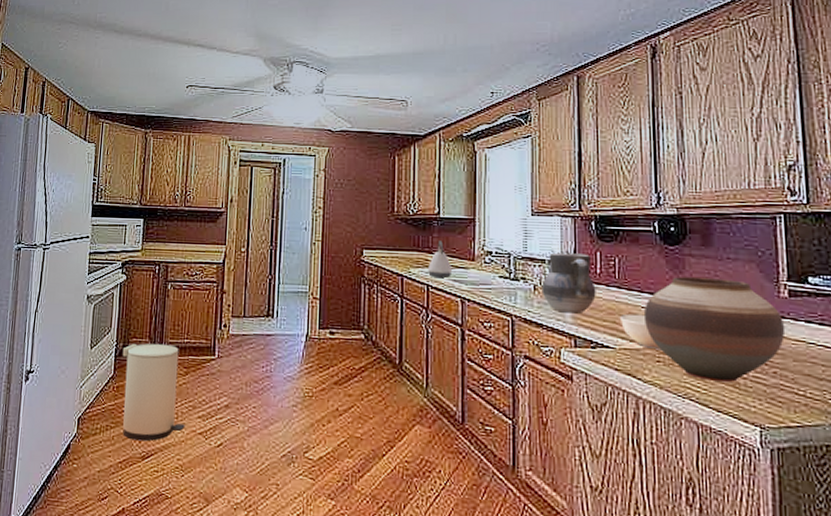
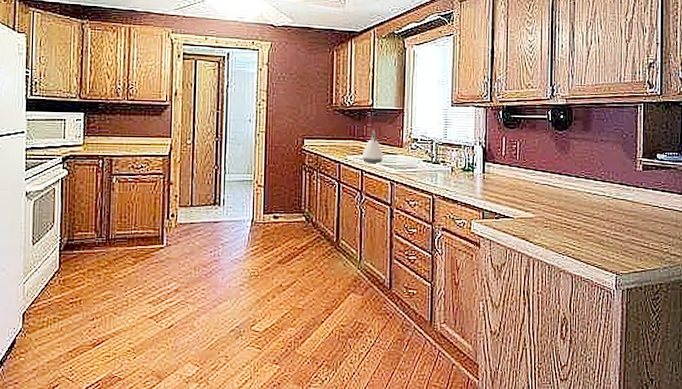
pedal bin: present [122,343,185,441] -> none [67,237,135,330]
ceramic jug: present [541,252,596,314] -> none [457,138,501,190]
bowl: present [619,314,661,349] -> none [518,189,548,217]
vase: present [643,277,786,382] -> none [536,157,639,240]

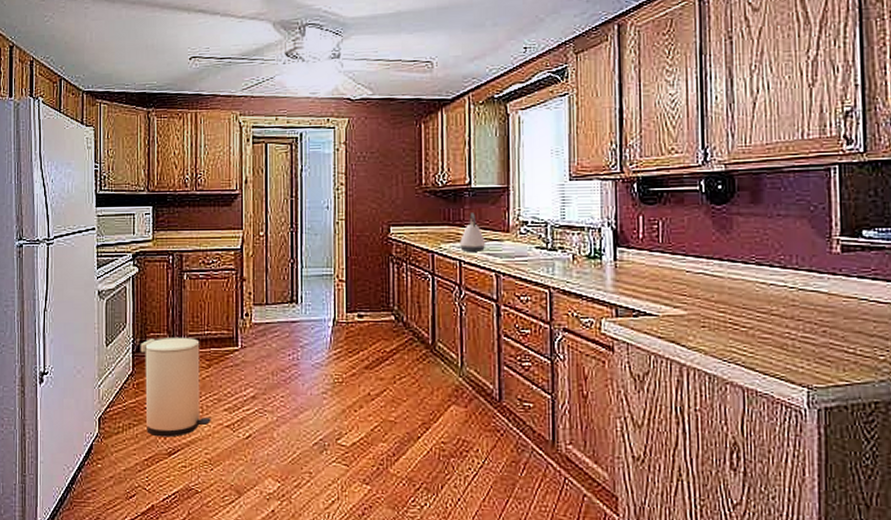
pedal bin: none [67,237,135,330] -> present [140,338,211,437]

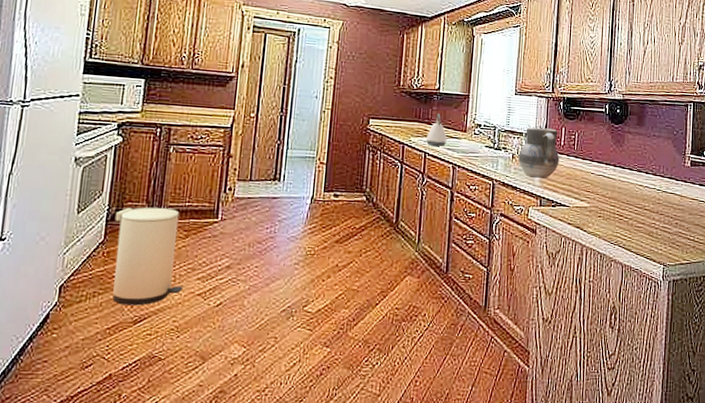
ceramic jug: none [580,218,638,282] -> present [518,127,560,178]

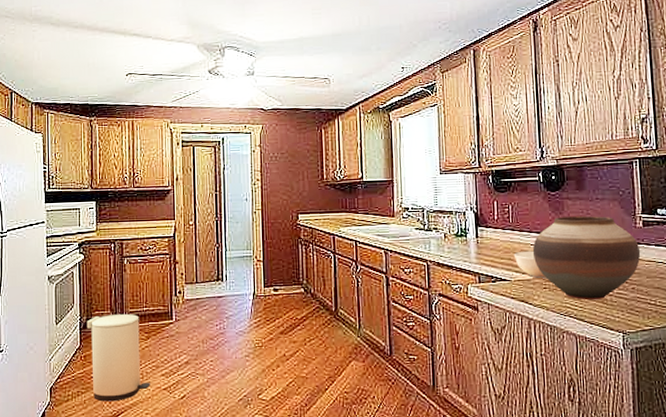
kettle: present [426,113,448,147] -> none [355,202,377,235]
ceramic jug: present [518,127,560,178] -> none [450,204,495,255]
bowl: none [574,178,602,207] -> present [513,250,547,278]
vase: none [592,149,686,231] -> present [532,216,641,300]

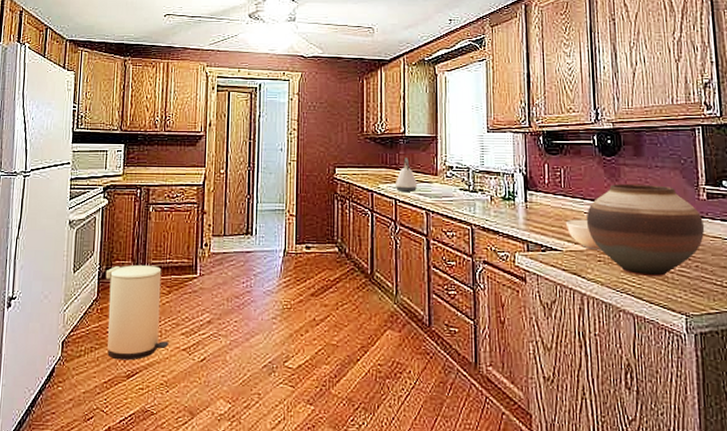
kettle: none [355,202,377,235] -> present [396,158,418,193]

